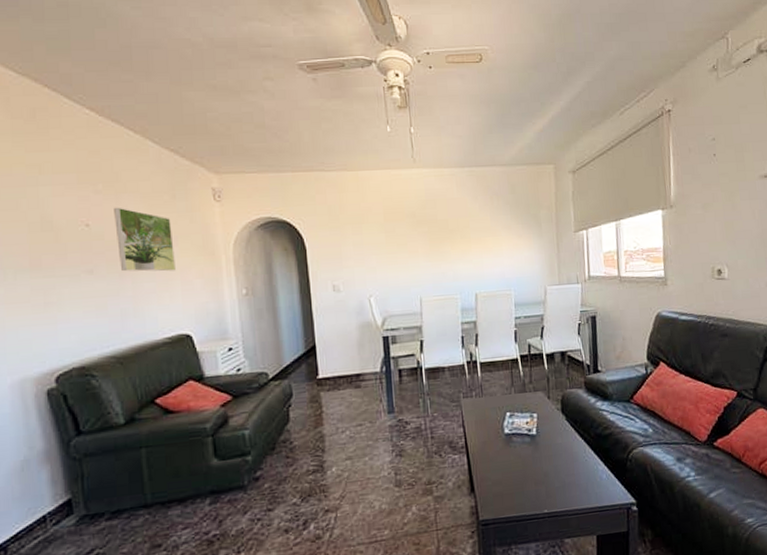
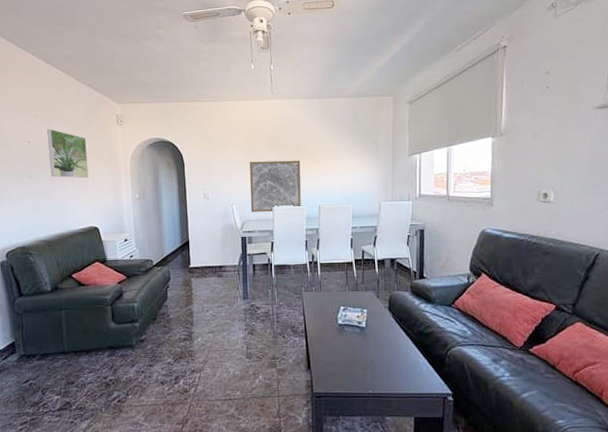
wall art: none [388,240,454,306] -> present [249,160,302,212]

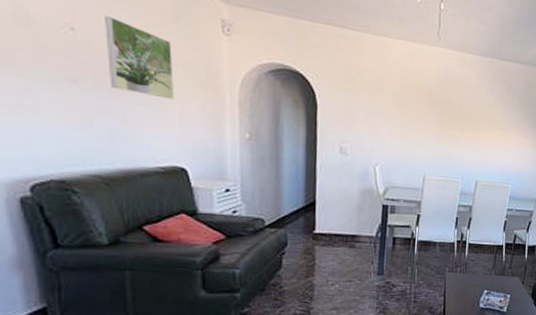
wall art: present [249,160,302,212] -> none [397,117,462,180]

